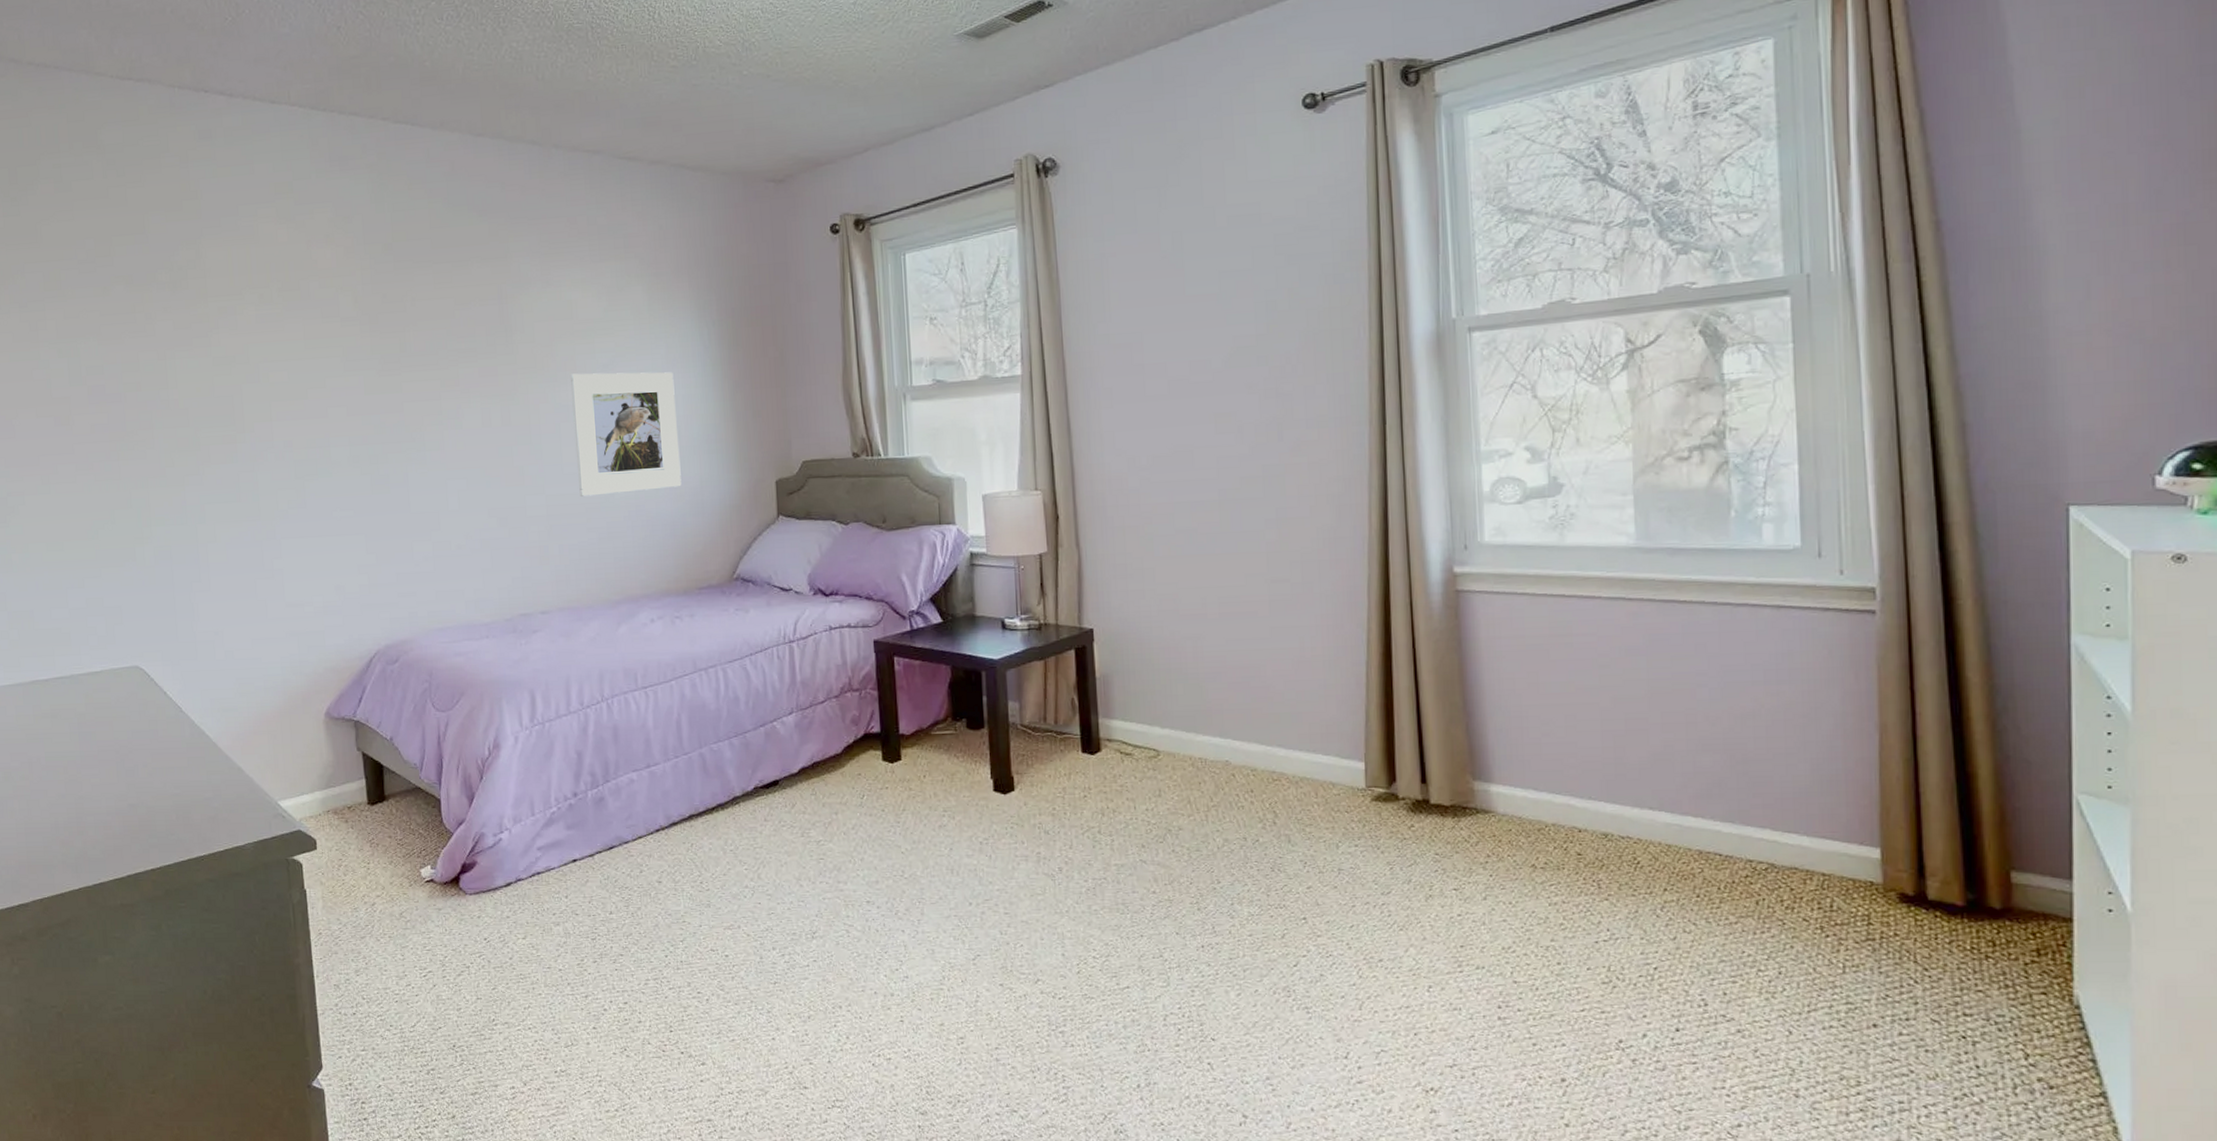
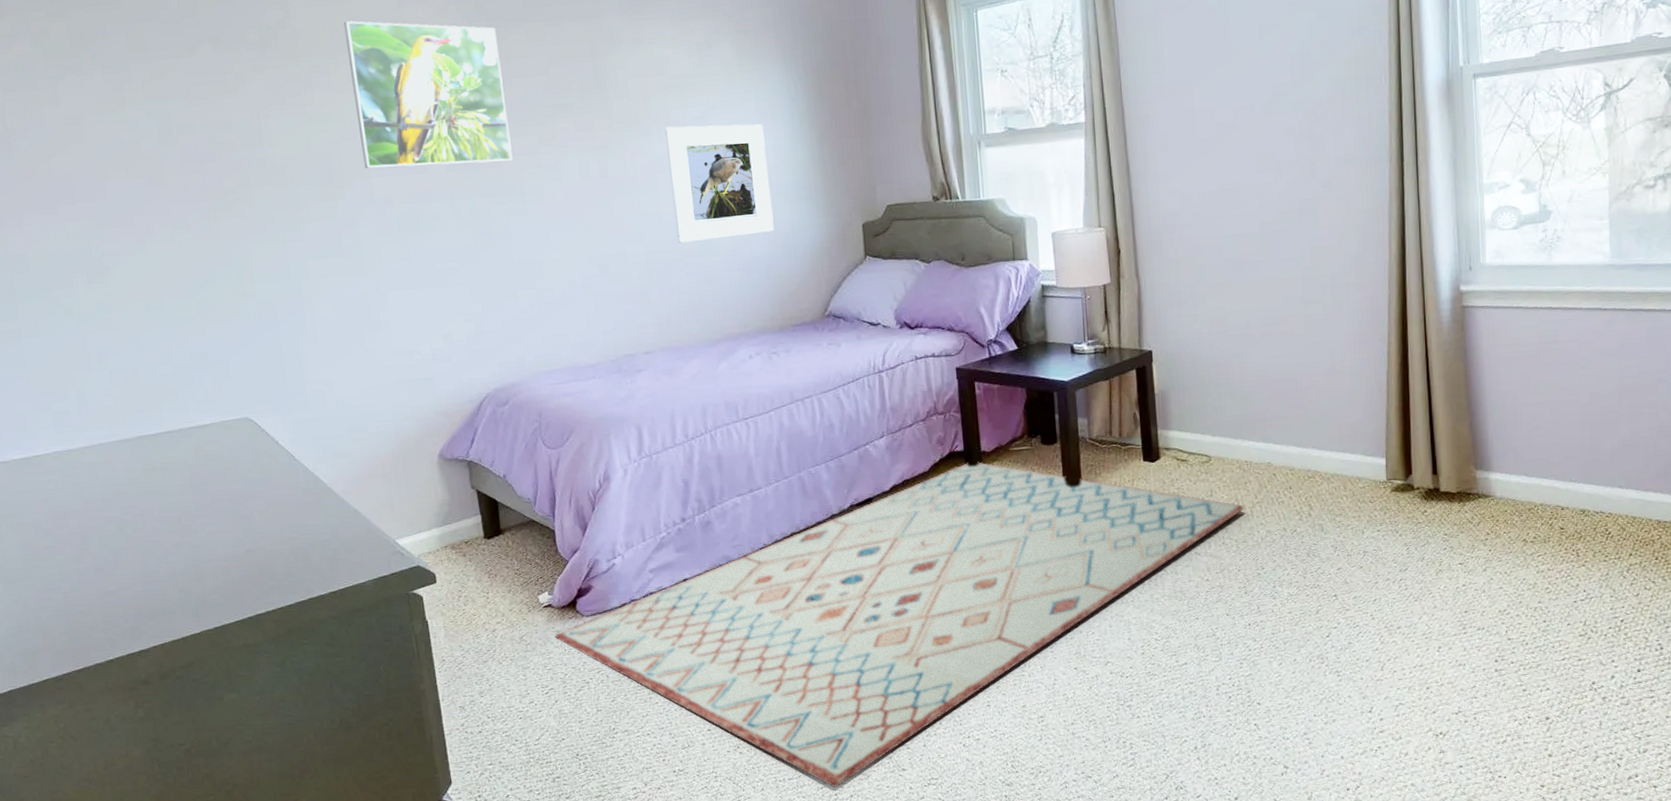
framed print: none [253,261,414,412] -> present [344,21,513,169]
rug: none [436,745,1198,1103] -> present [555,461,1244,788]

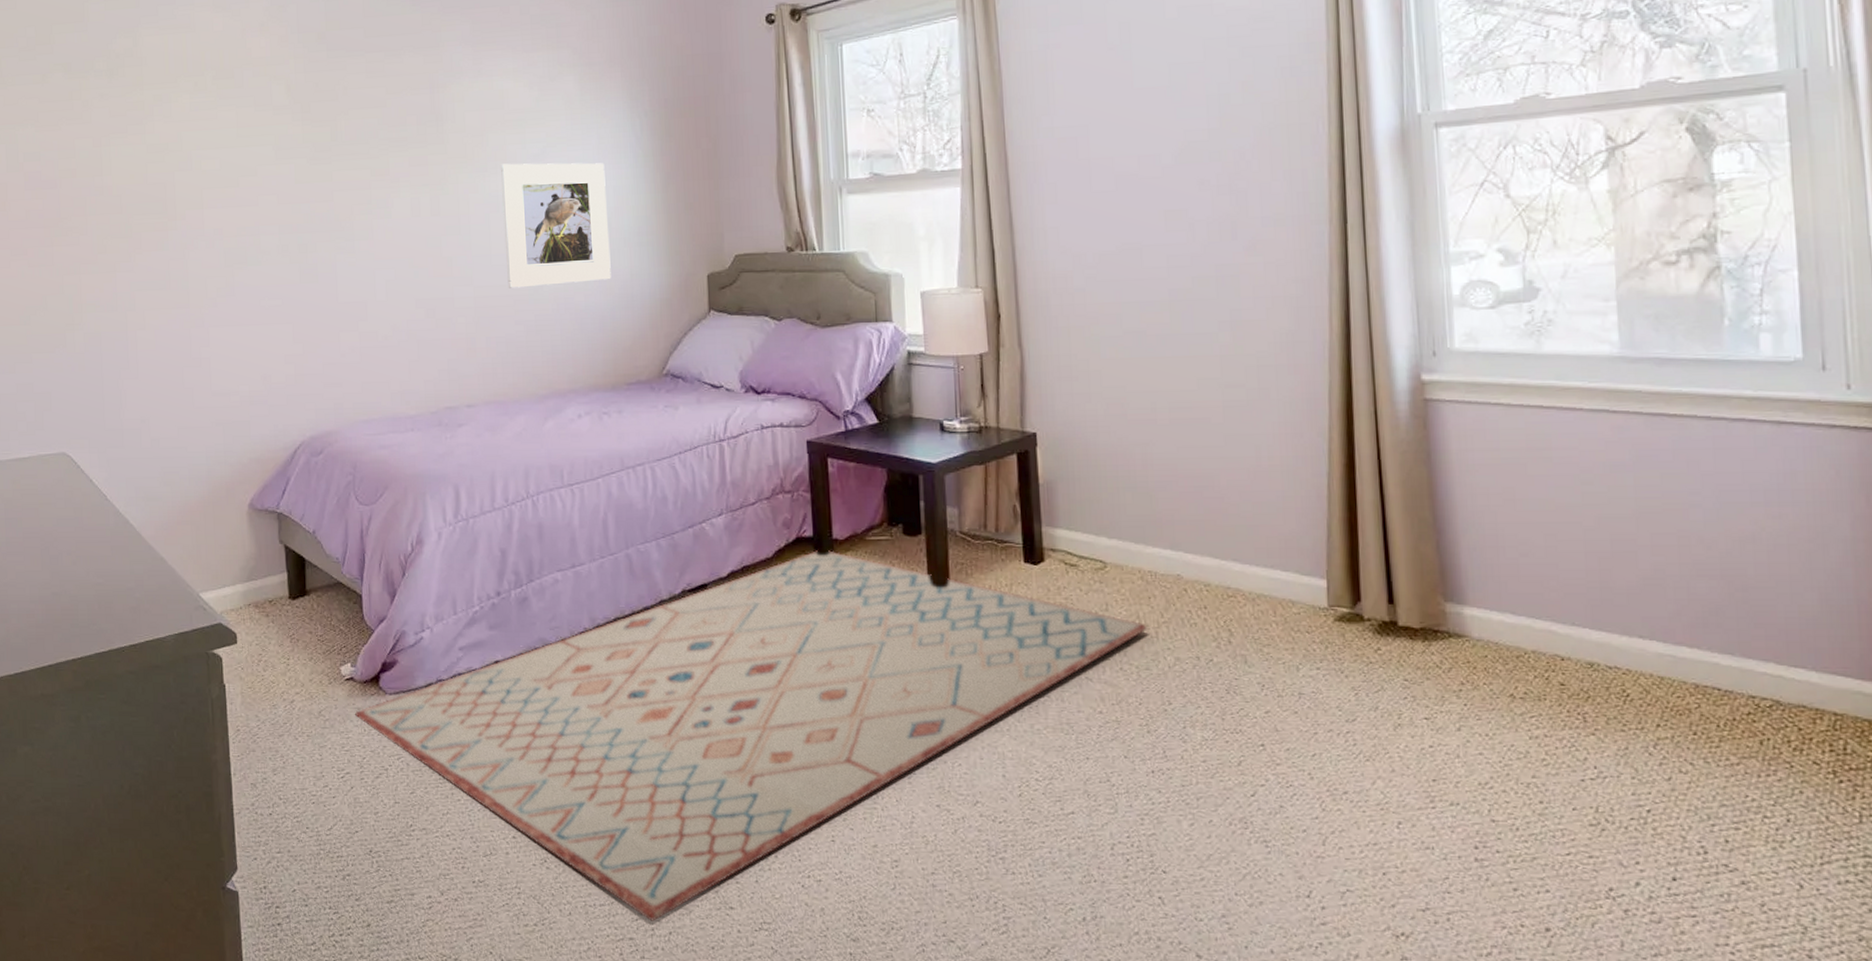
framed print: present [344,21,513,169] -> none [188,49,344,200]

